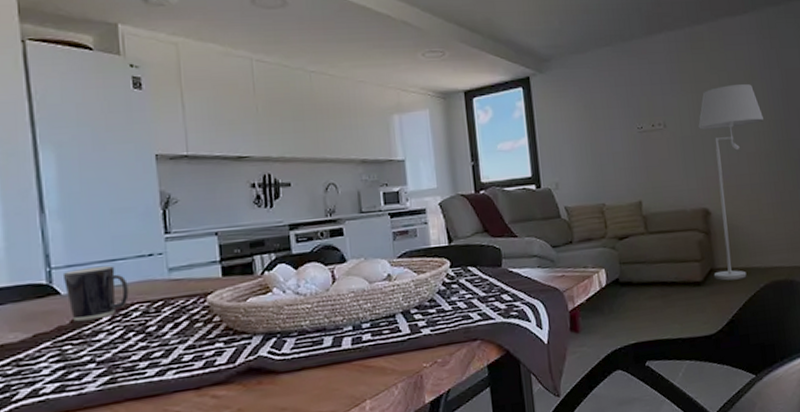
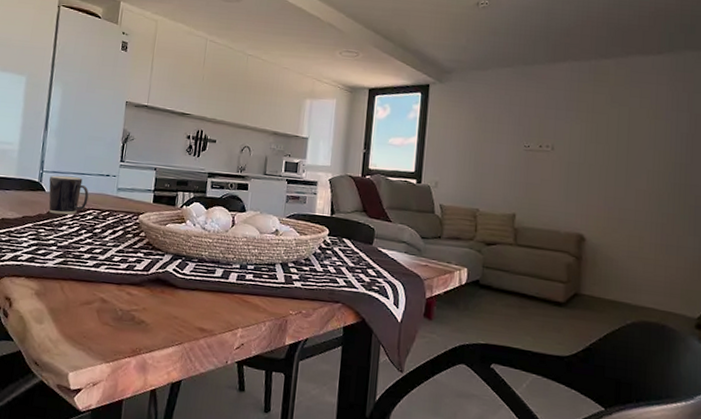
floor lamp: present [698,83,763,281] -> none [577,120,661,312]

